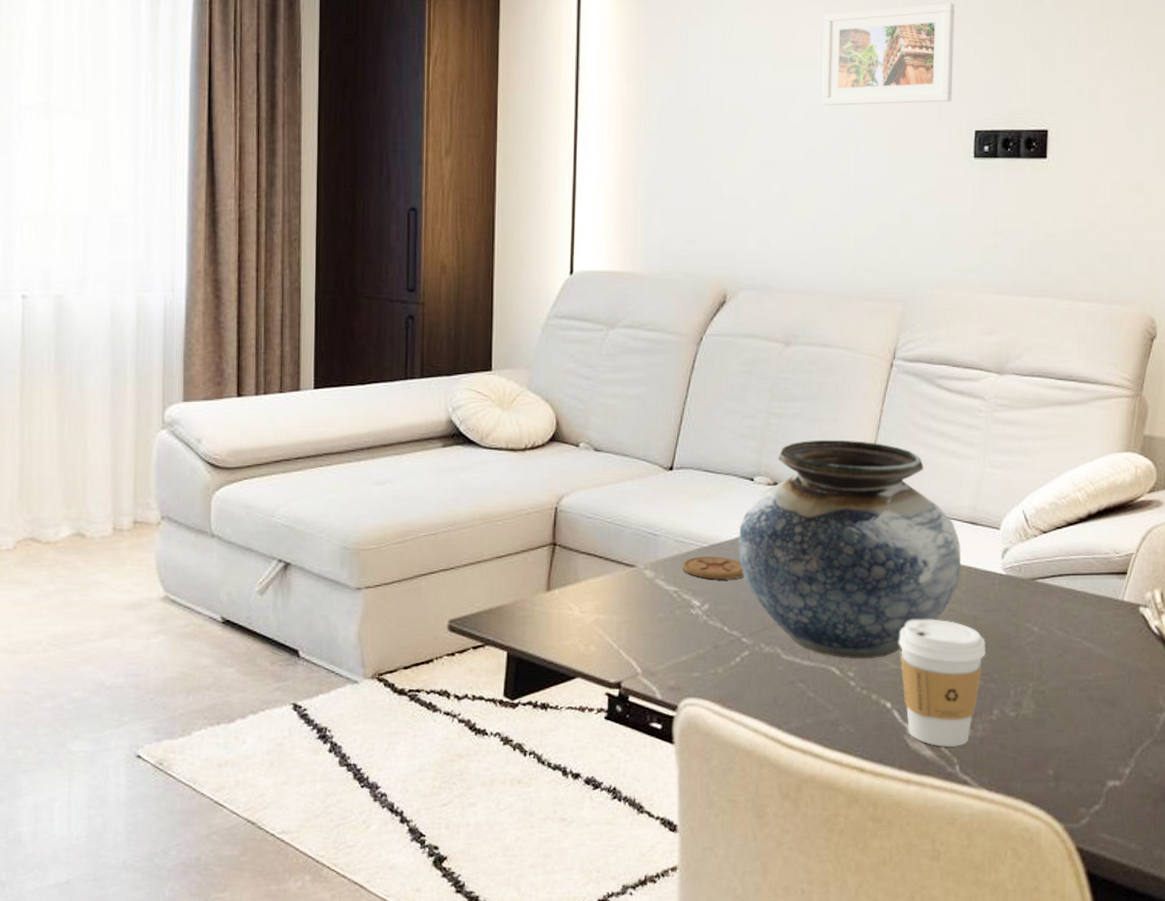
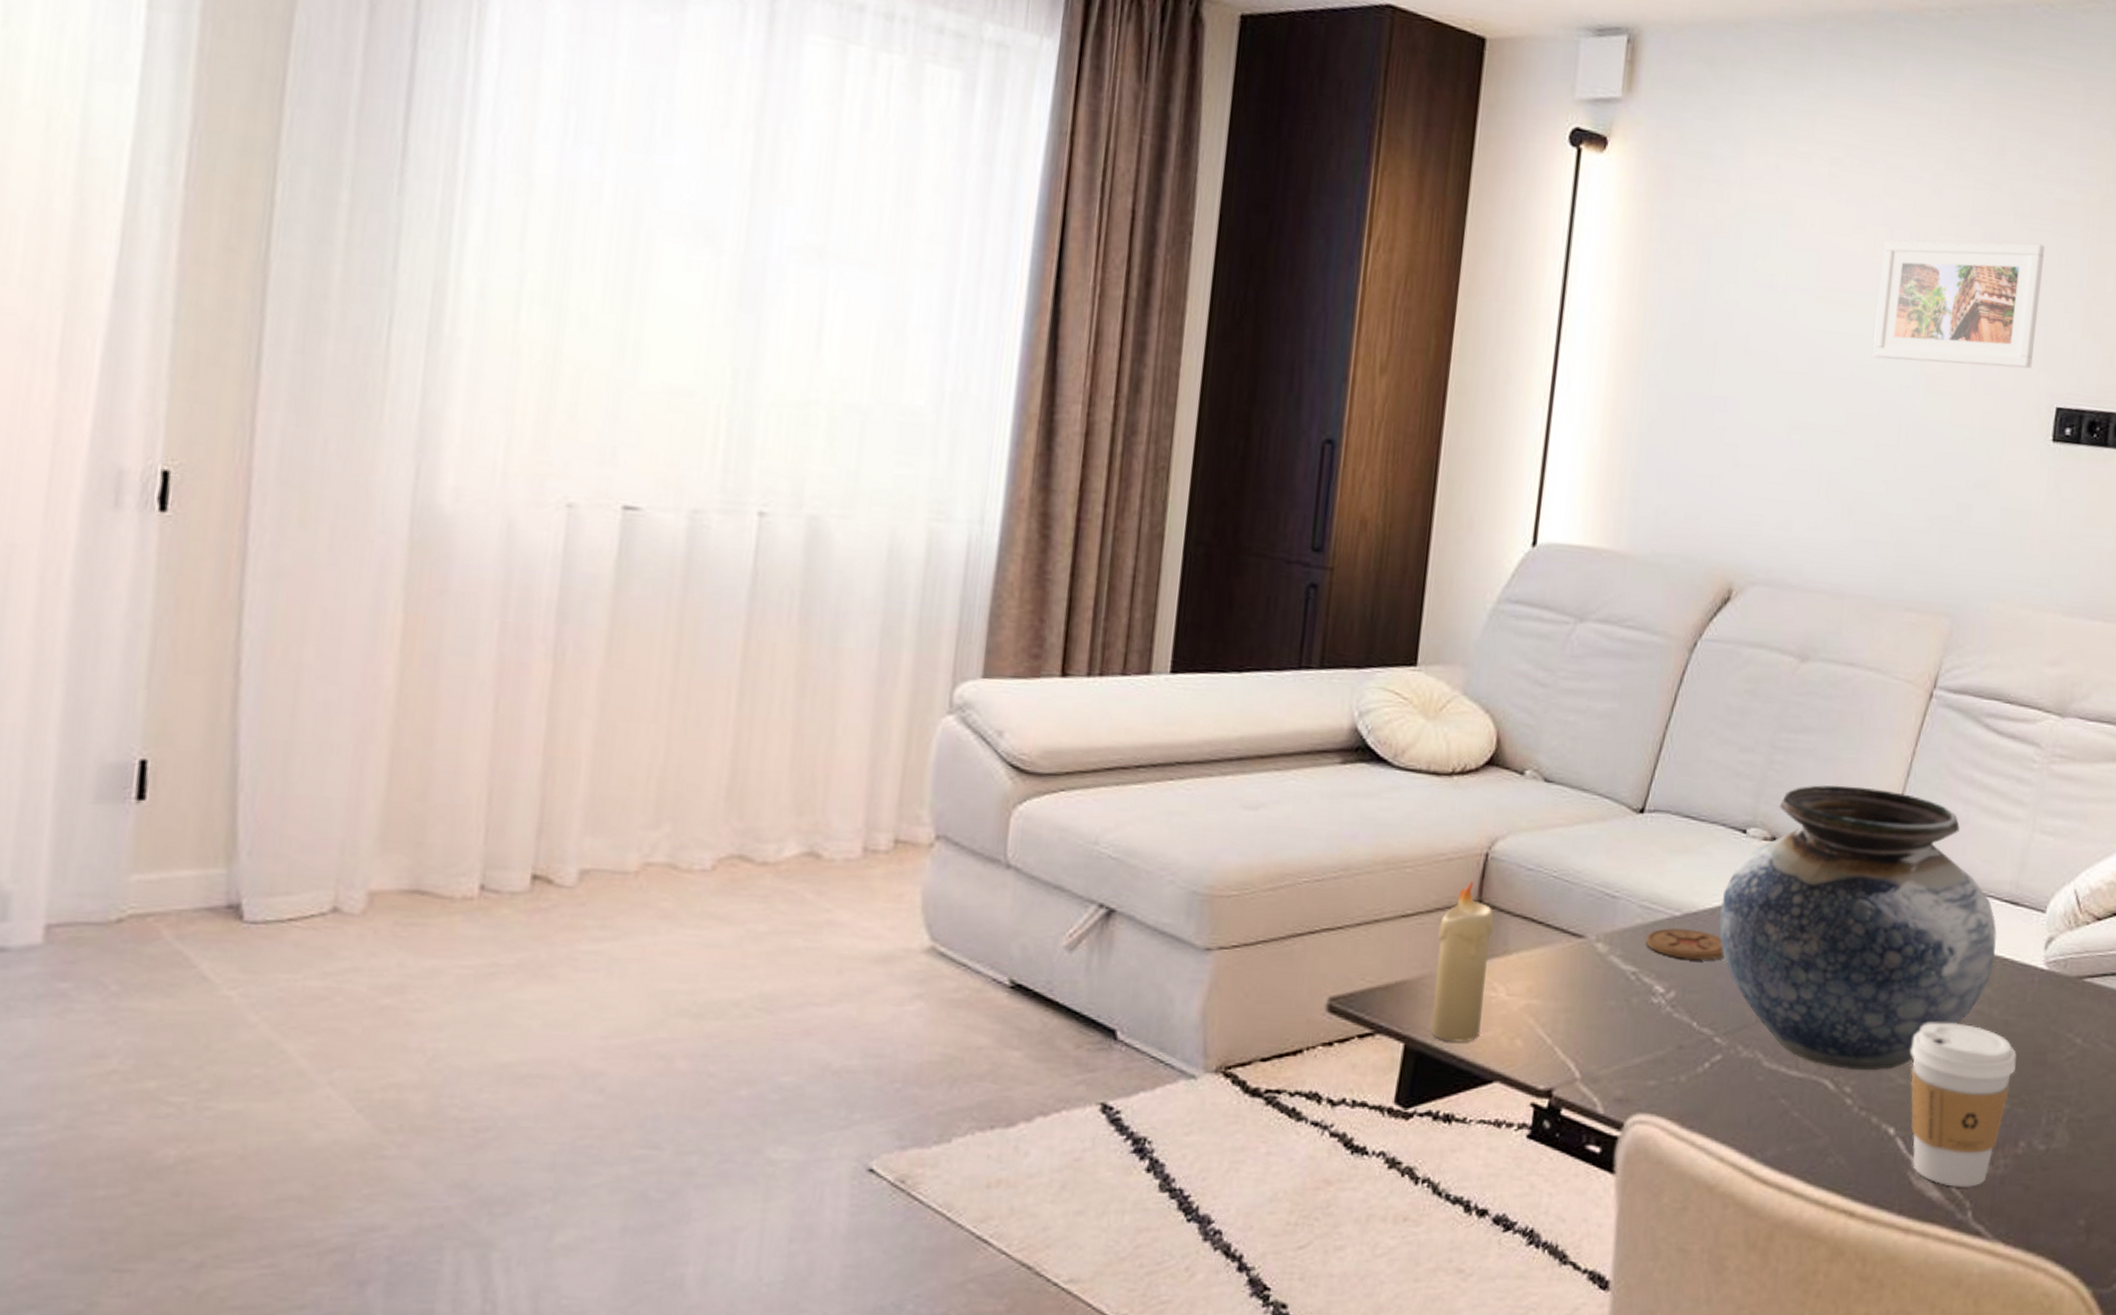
candle: none [525,528,566,649] -> present [1431,880,1494,1042]

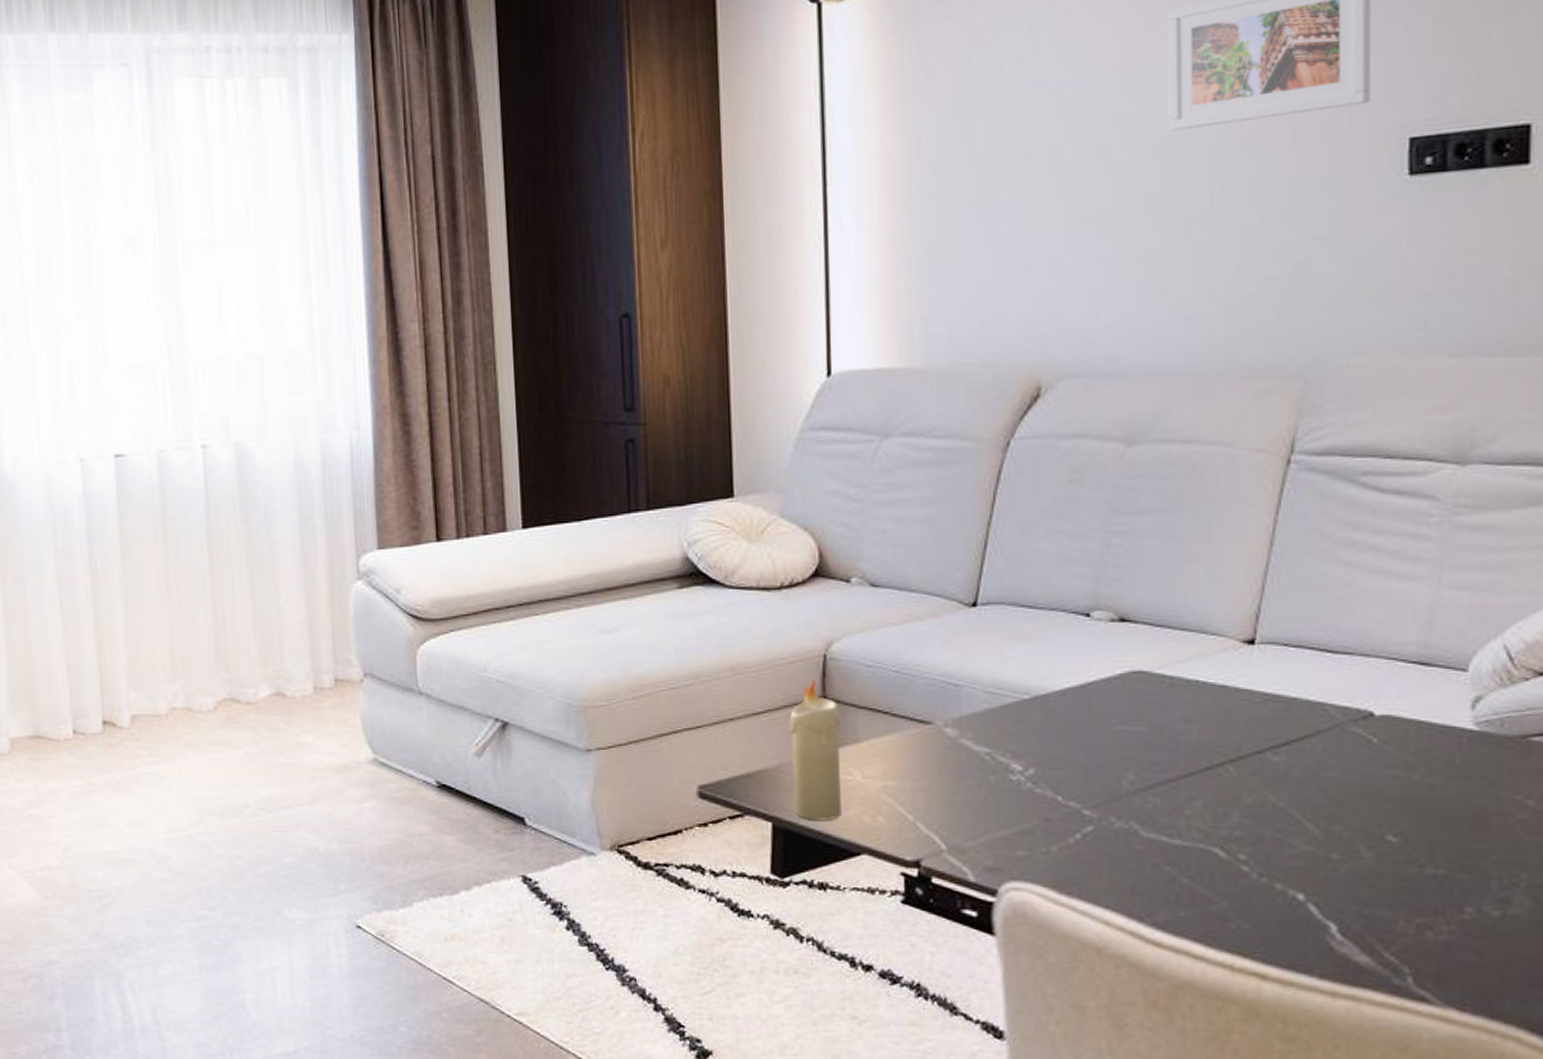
coaster: present [1646,928,1725,961] -> none [996,711,1083,740]
vase: present [1718,785,1997,1071] -> none [1071,561,1406,838]
coffee cup: present [1910,1023,2017,1187] -> none [1313,789,1449,953]

